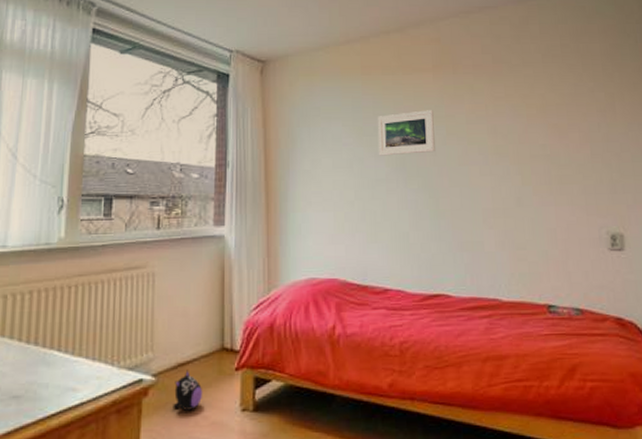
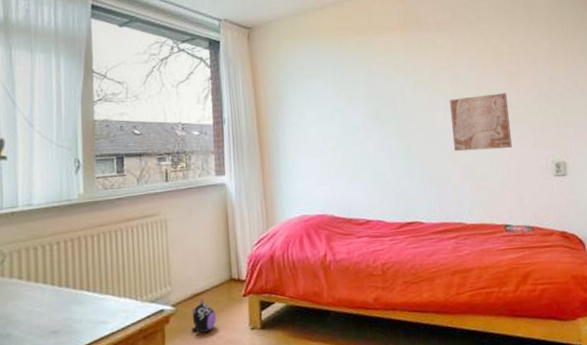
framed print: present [377,110,435,156] -> none [354,64,405,107]
wall art: none [487,149,559,215] -> present [450,93,512,152]

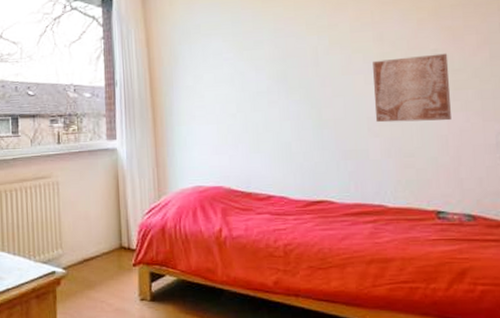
plush toy: present [191,299,217,333] -> none [81,264,107,298]

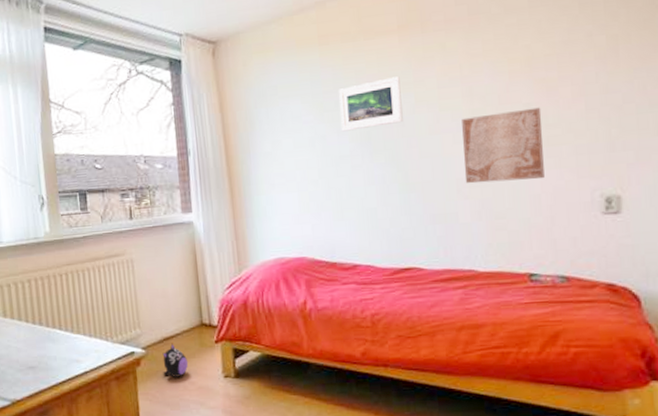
plush toy: none [81,264,107,298] -> present [162,343,189,377]
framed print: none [258,20,317,69] -> present [339,76,403,132]

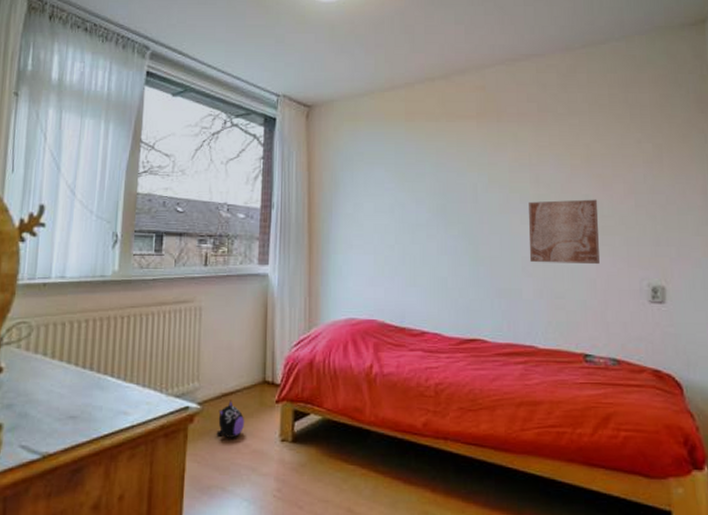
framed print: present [339,76,403,132] -> none [419,157,477,202]

